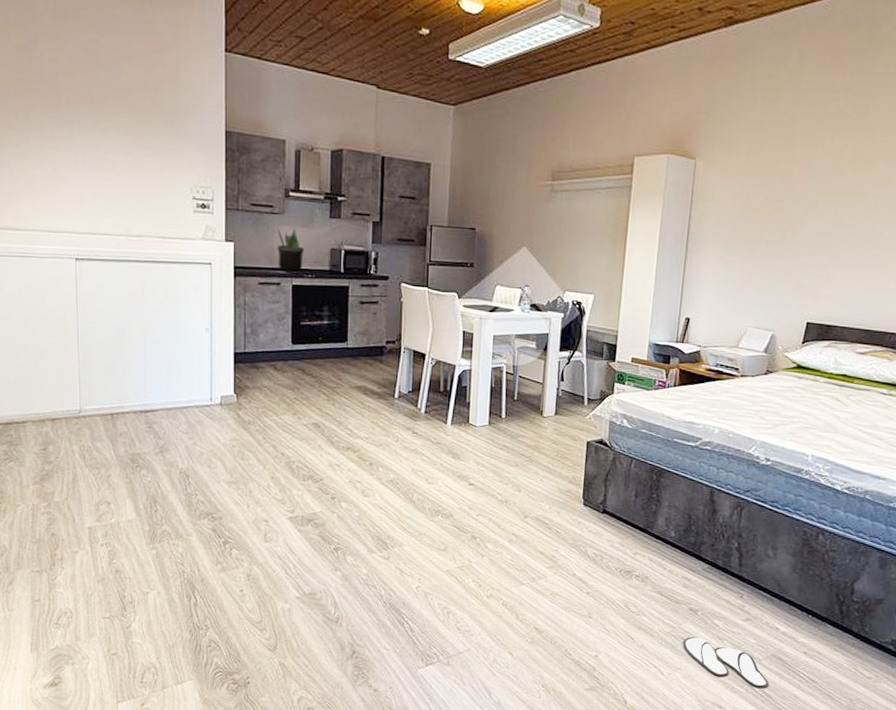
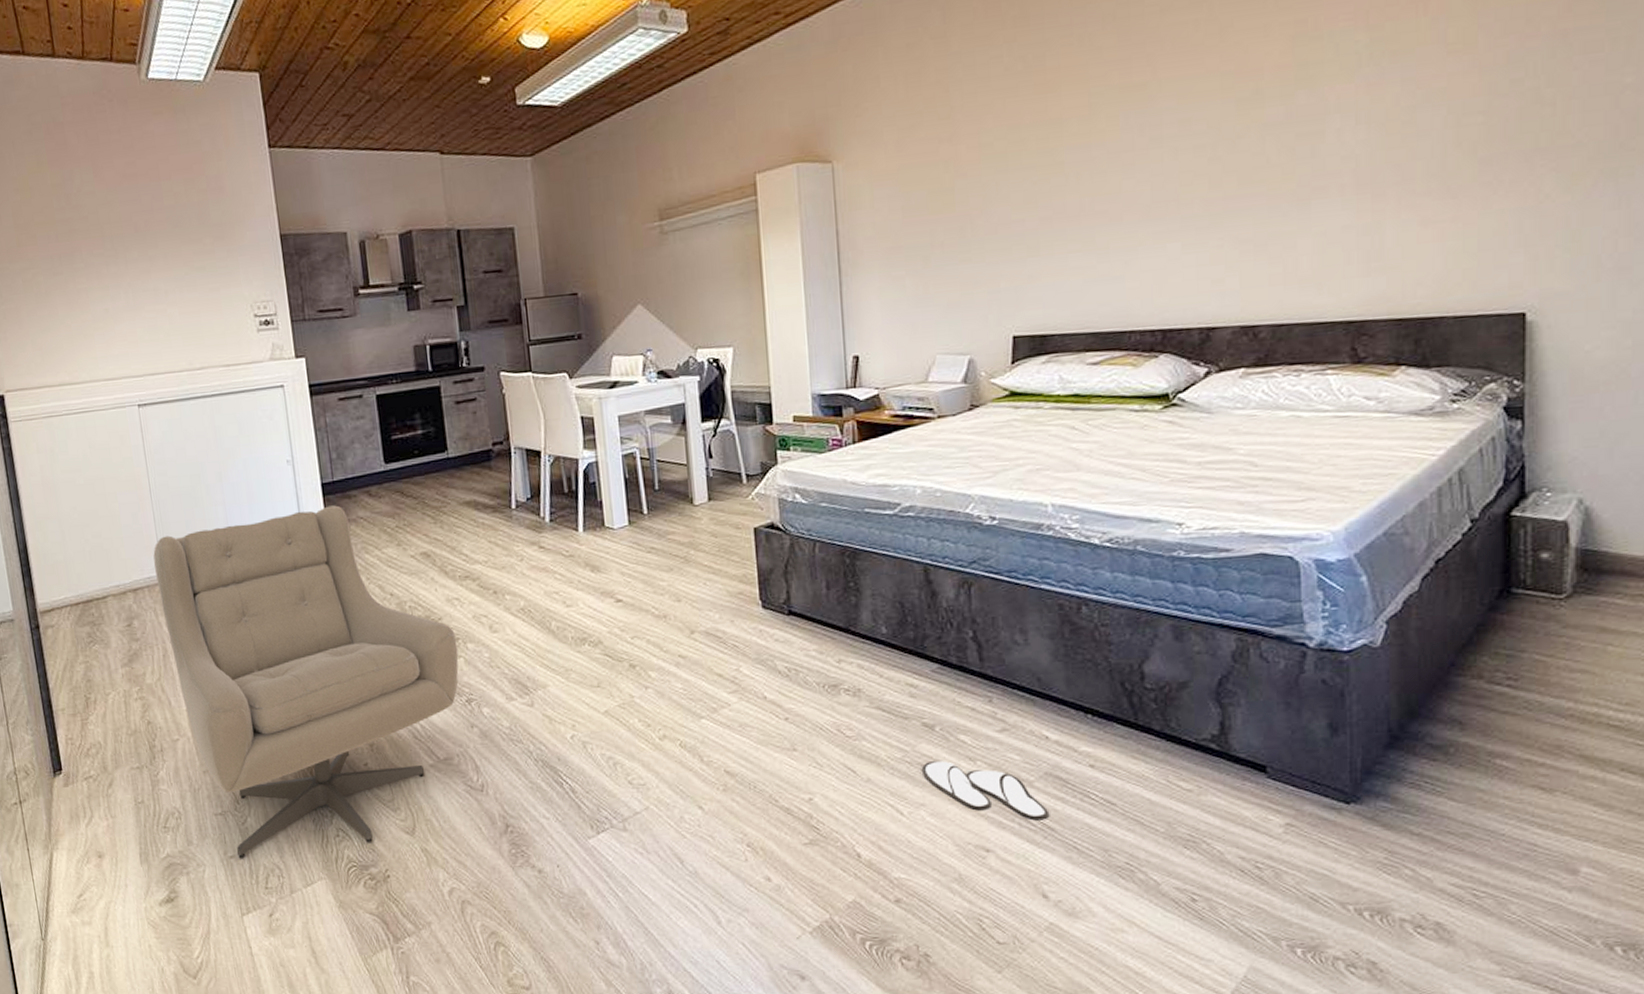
armchair: none [73,372,333,657] -> present [153,505,459,859]
planter: present [277,228,305,271] -> none [351,330,385,379]

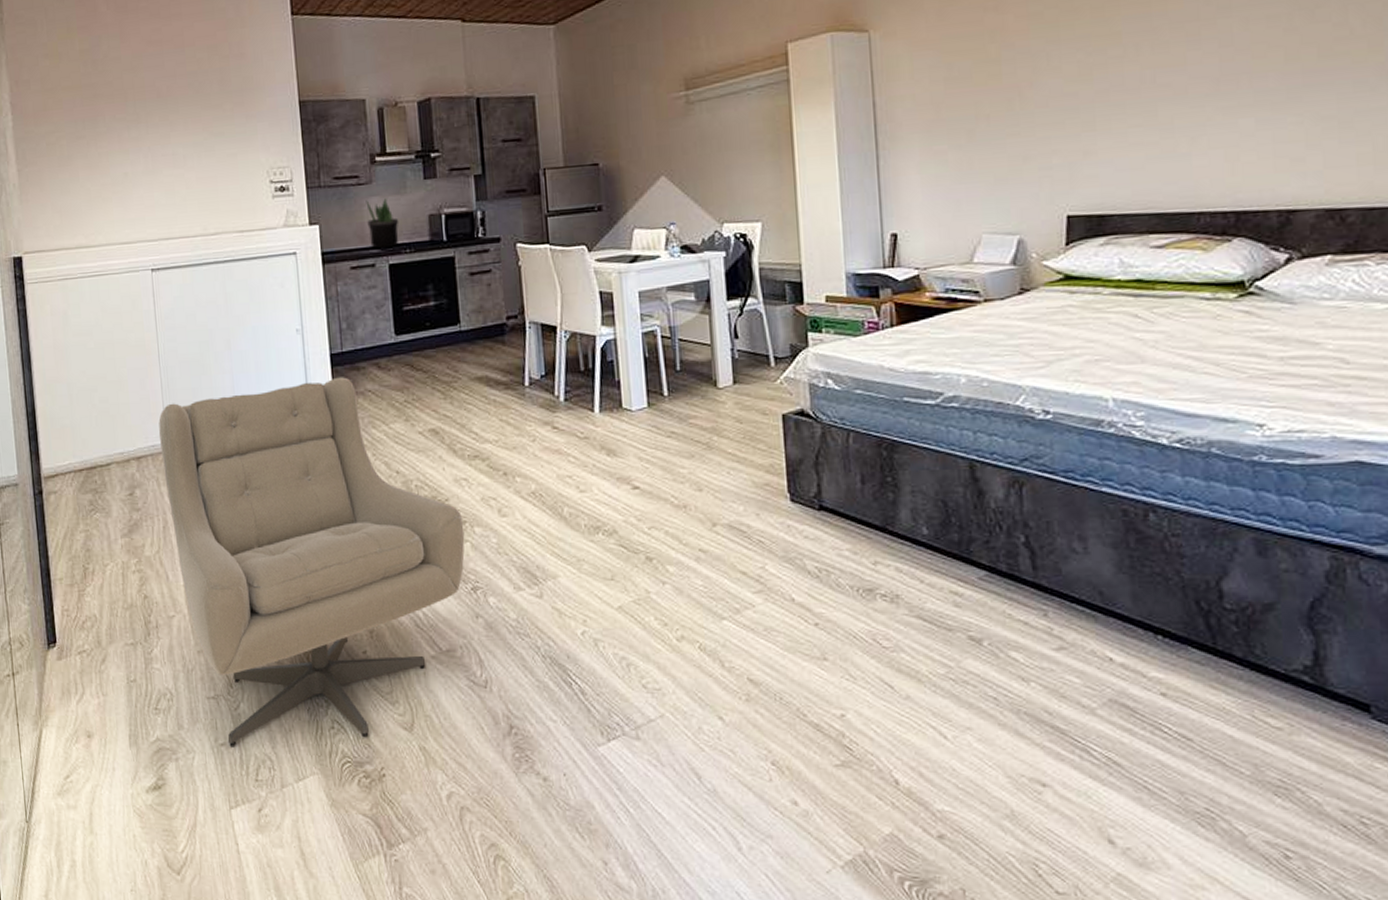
planter: none [351,330,385,379] -> present [366,198,399,248]
slippers: present [922,761,1050,821] -> none [968,680,1116,754]

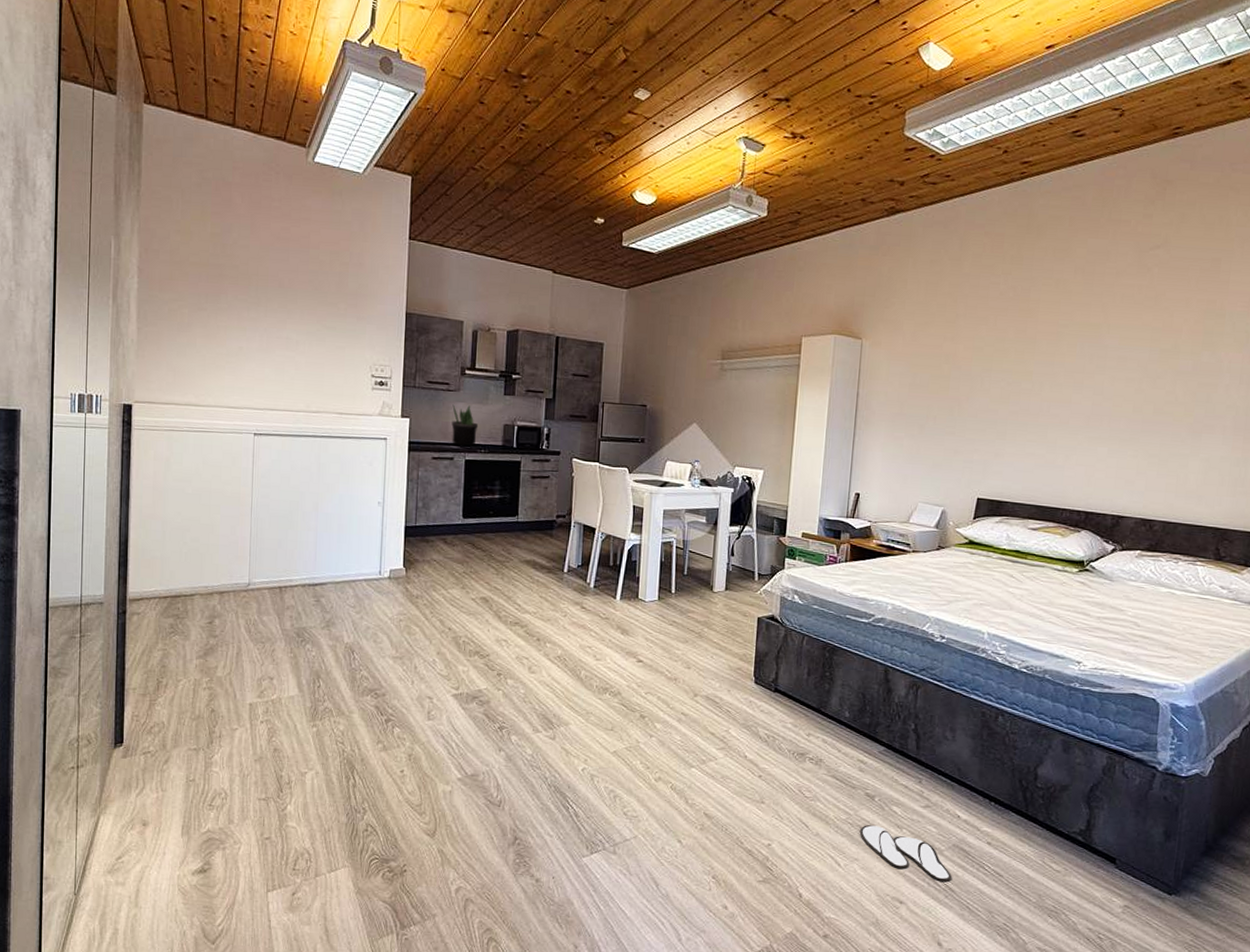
armchair: present [158,377,465,747] -> none [242,546,499,841]
slippers: none [968,680,1116,754] -> present [860,825,952,883]

